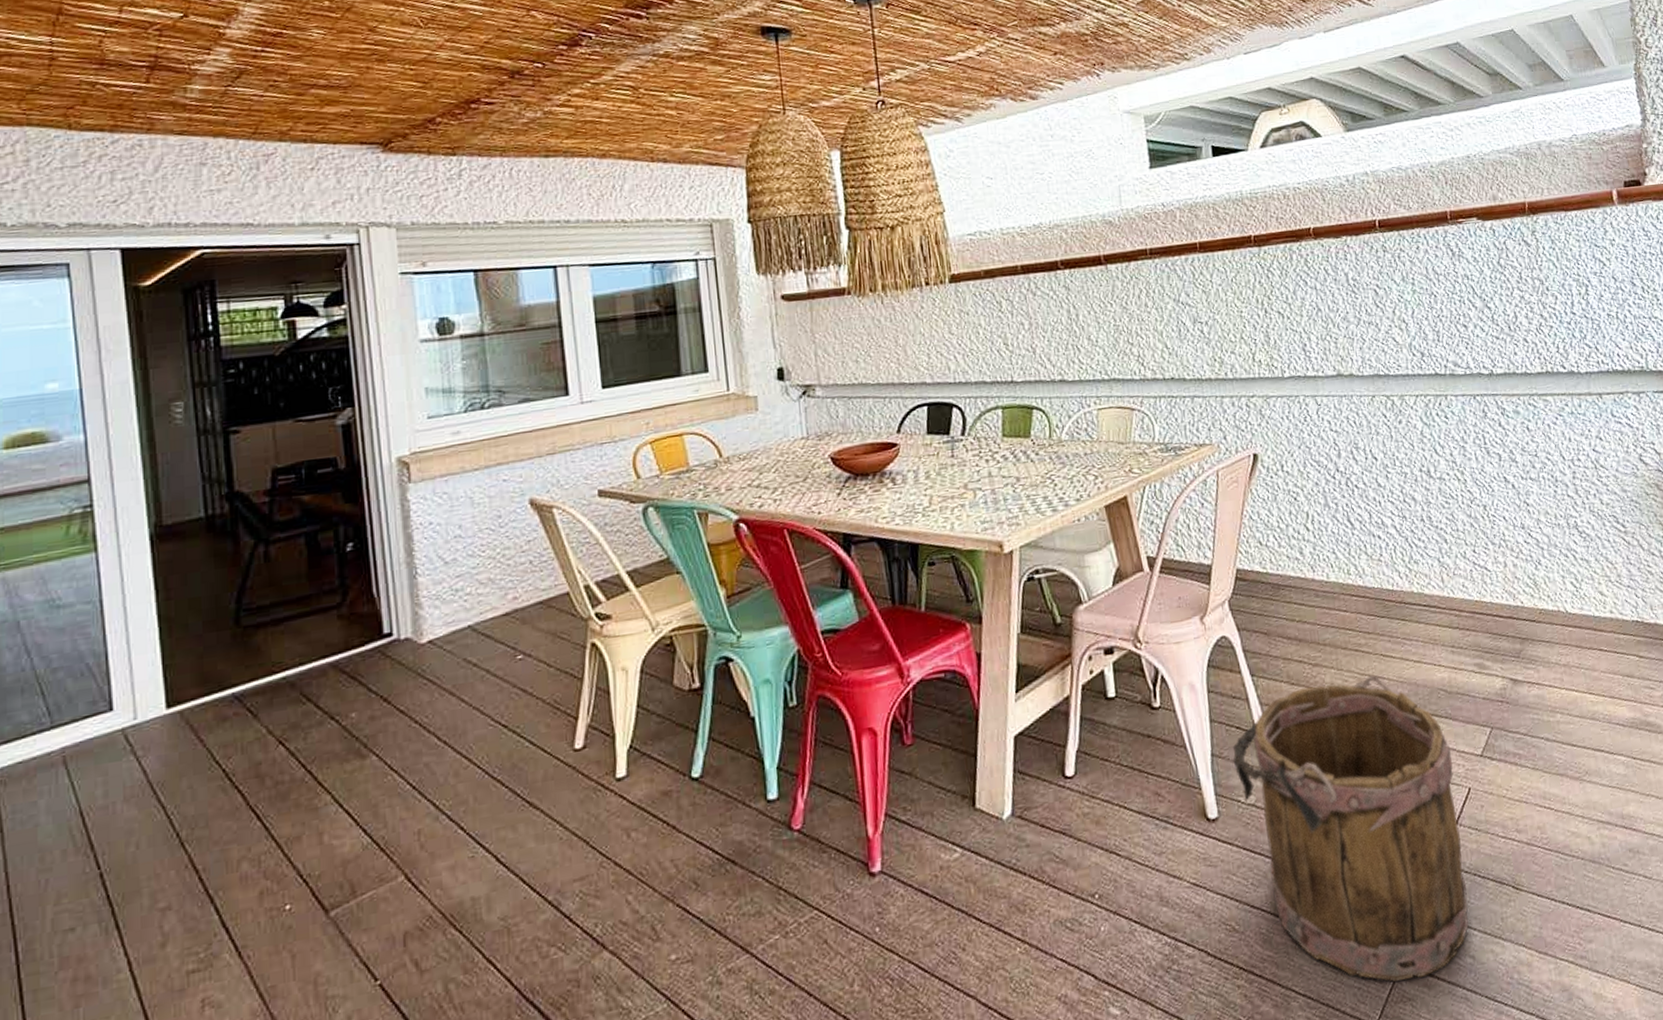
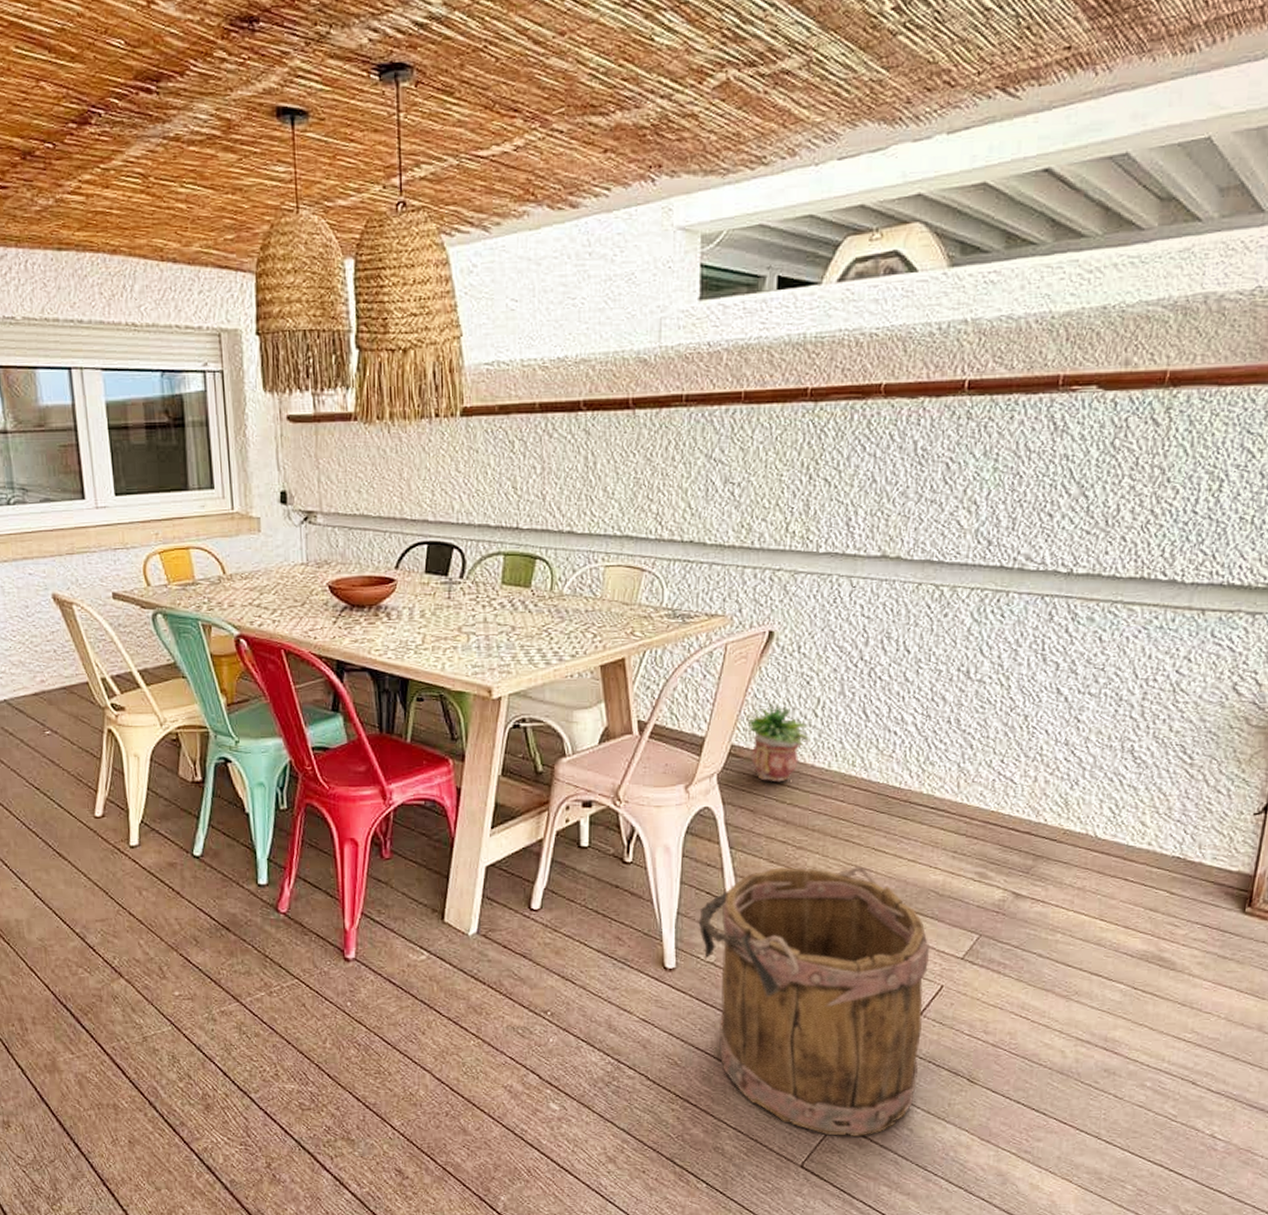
potted plant: none [1243,523,1307,602] -> present [743,703,810,782]

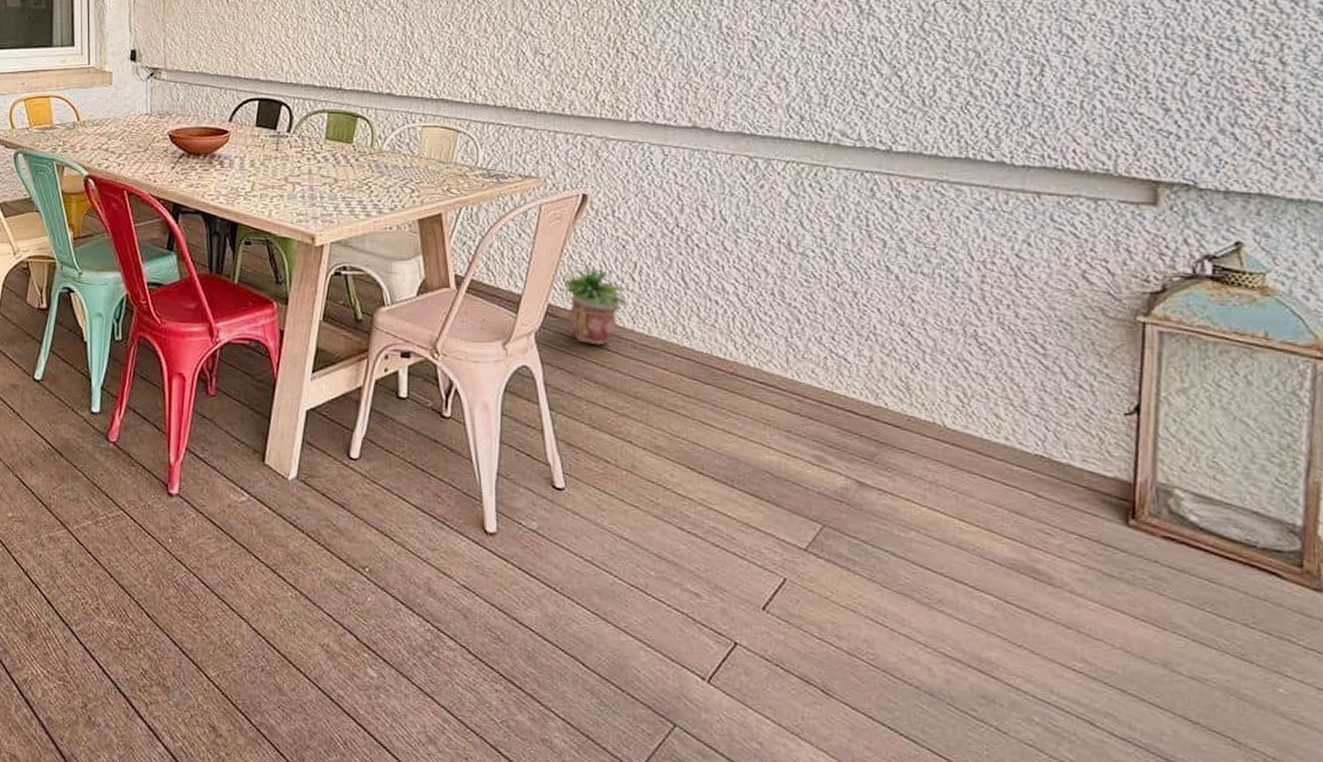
bucket: present [698,866,929,1136] -> none [519,434,768,745]

